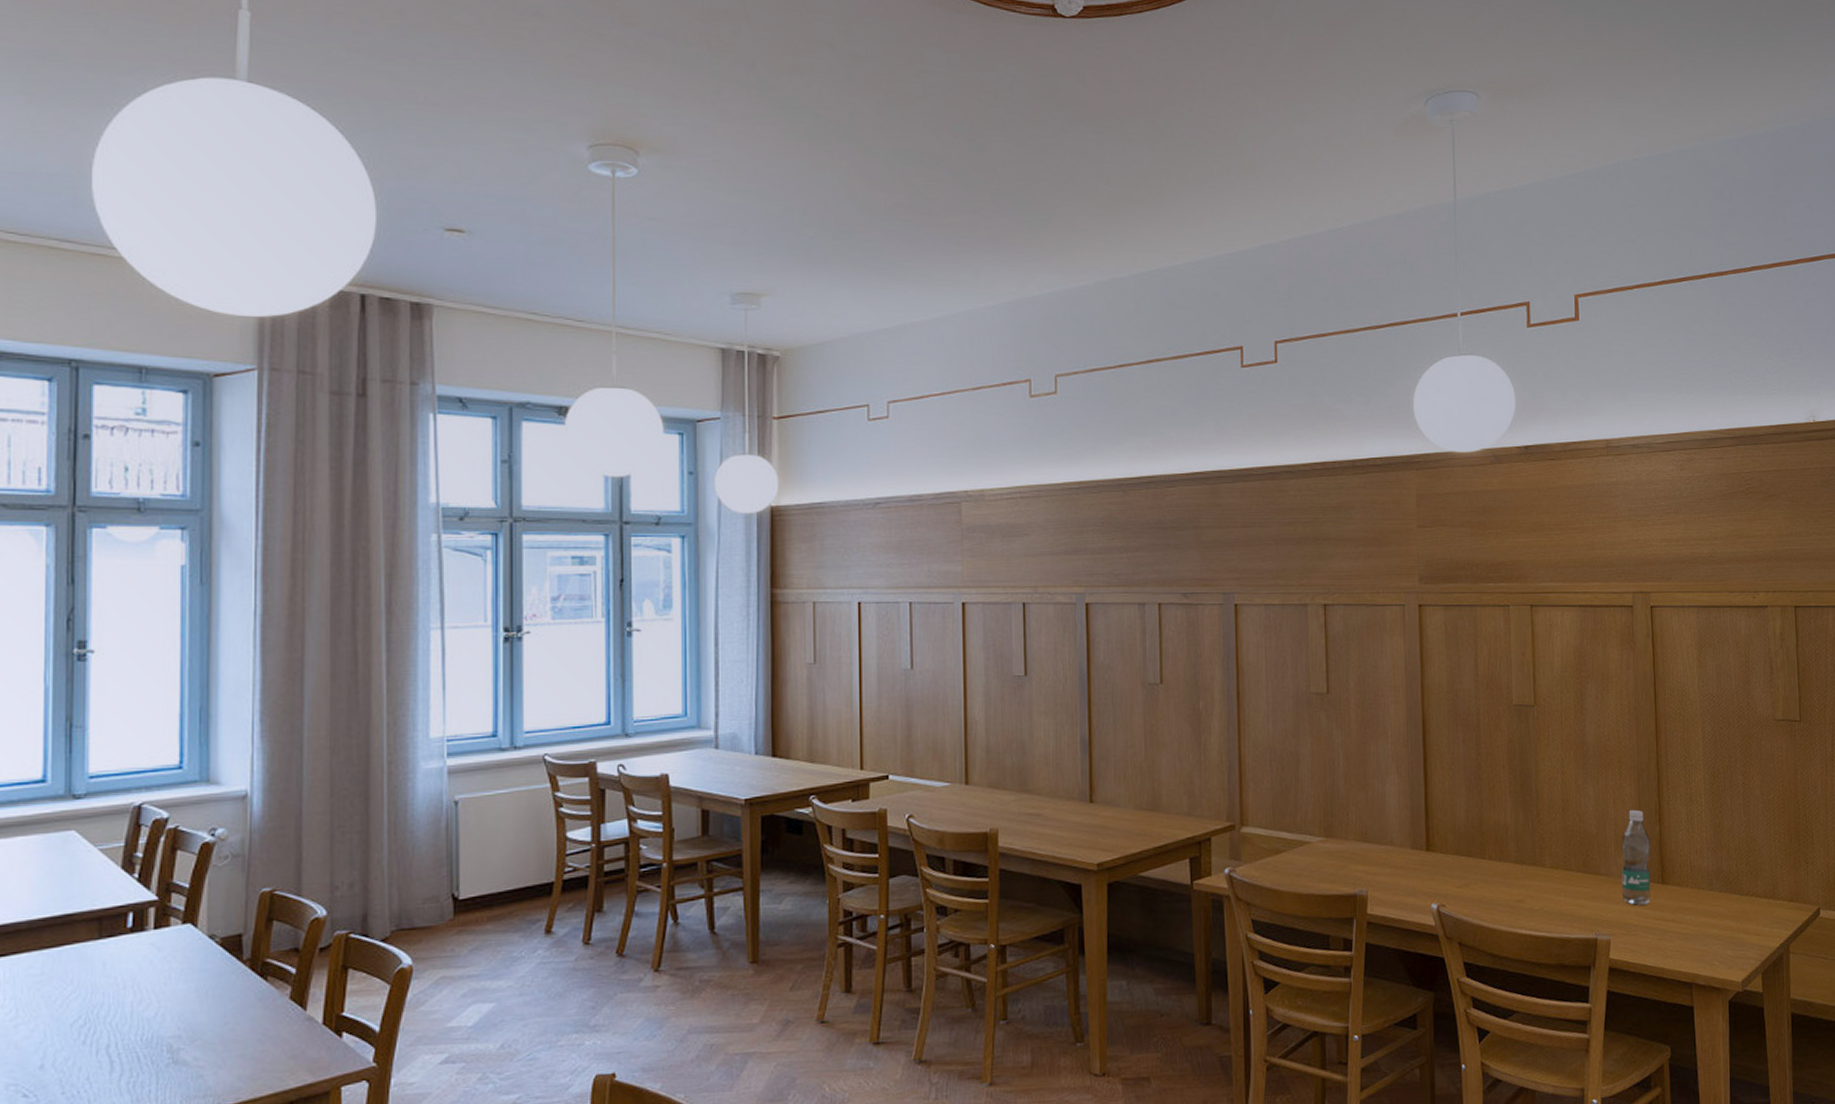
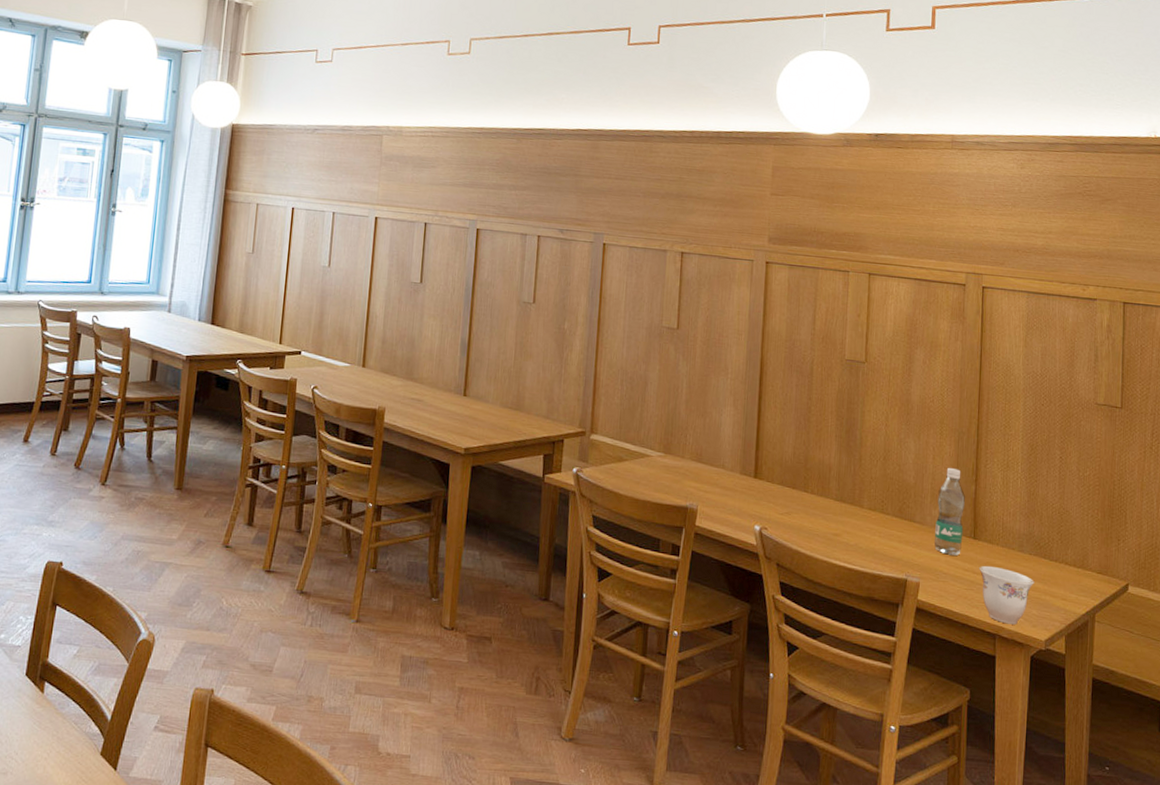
teacup: none [1670,910,1727,970] -> present [979,565,1035,625]

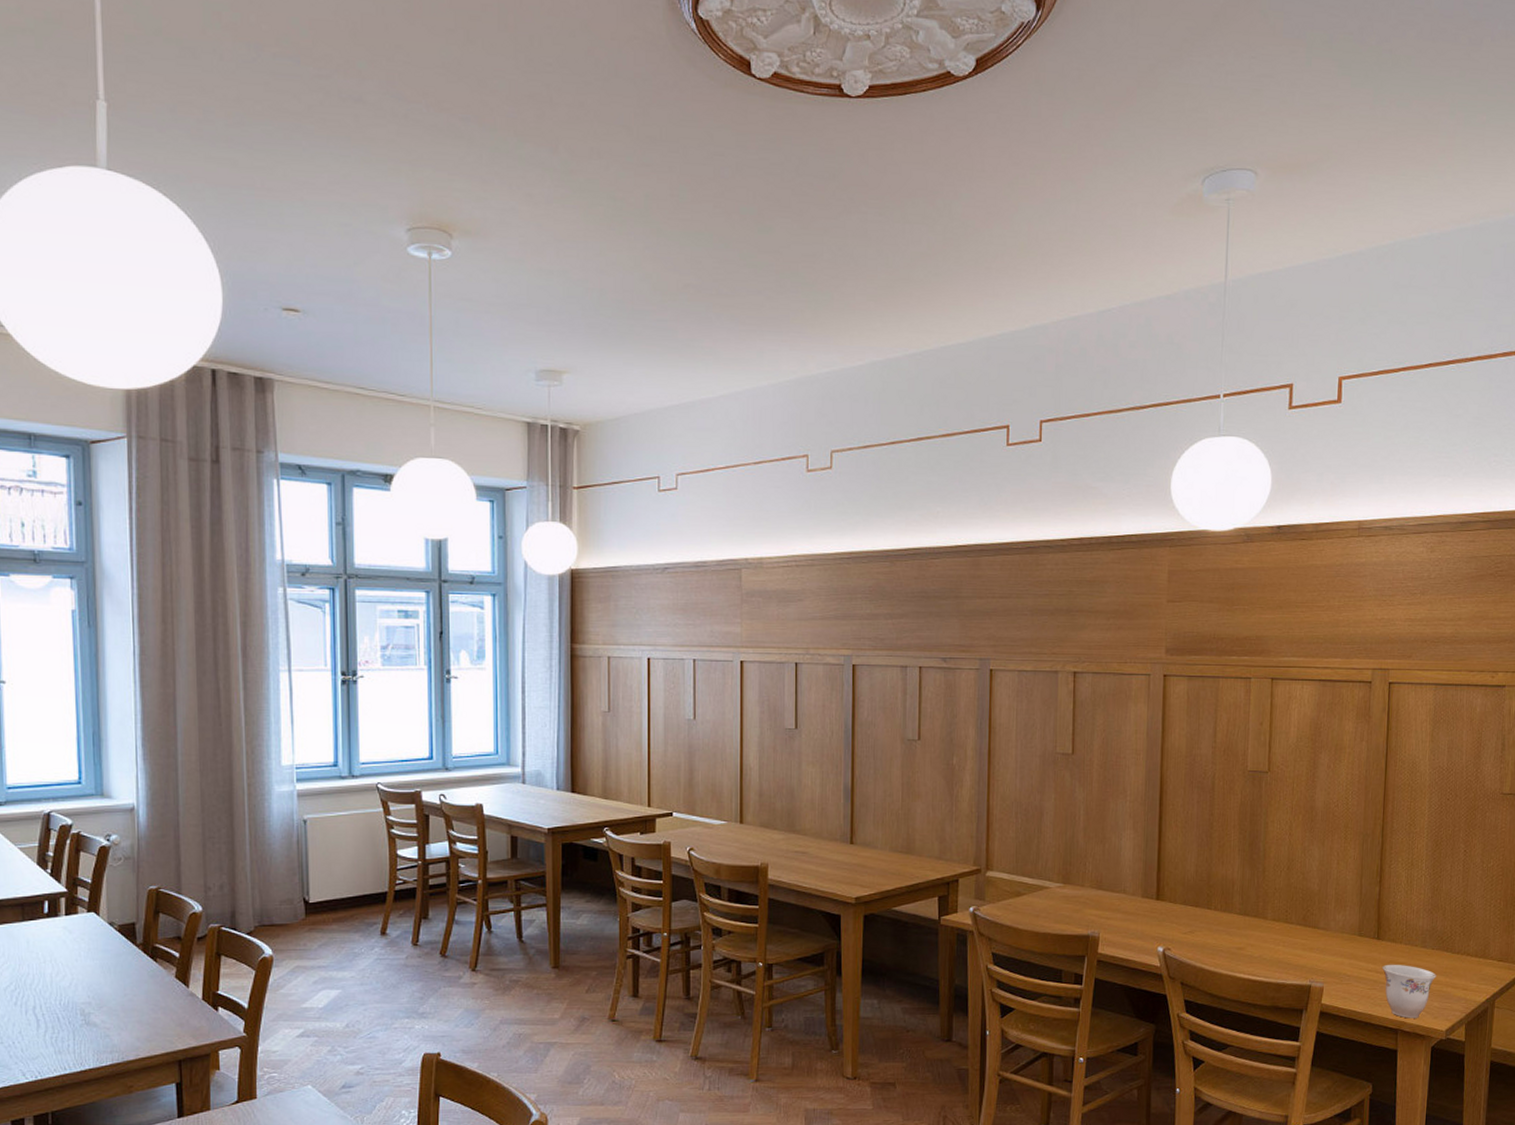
bottle: present [934,467,966,556] -> none [1337,871,1370,958]

